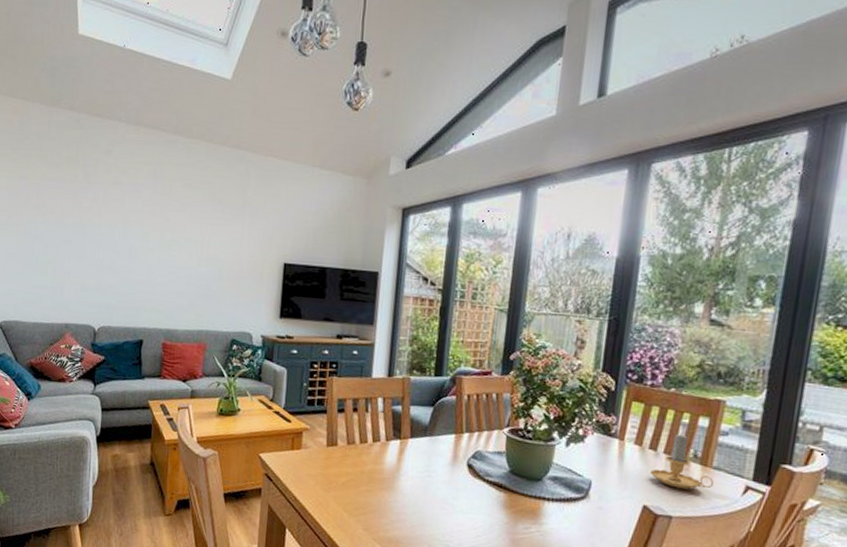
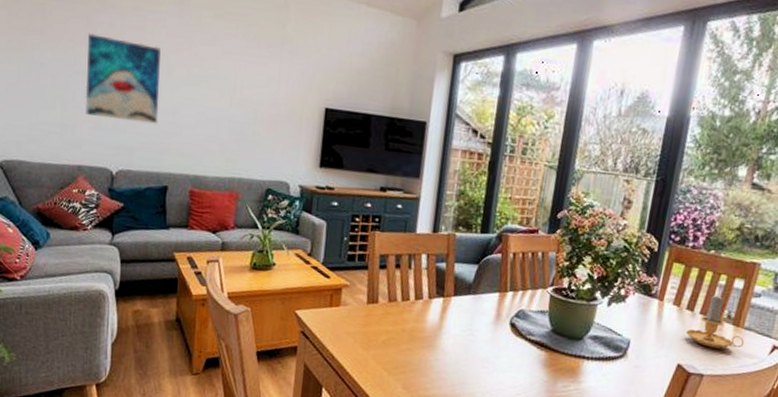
wall art: none [72,207,137,284] -> present [85,34,161,124]

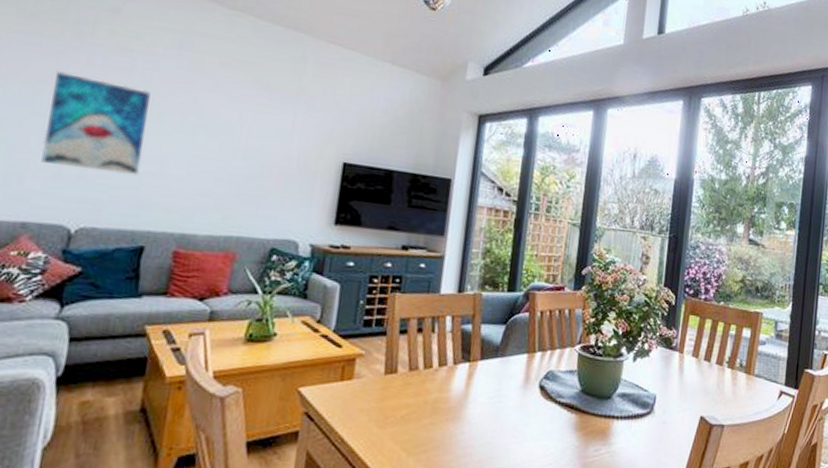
candle: present [685,294,745,349] -> none [705,344,757,398]

